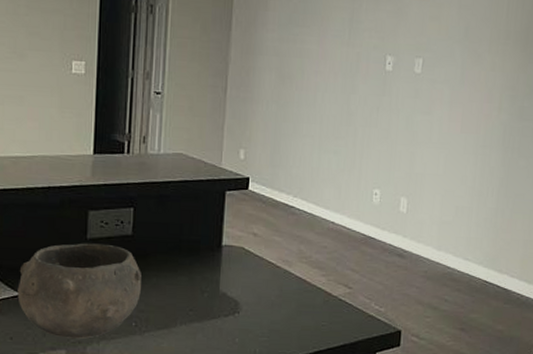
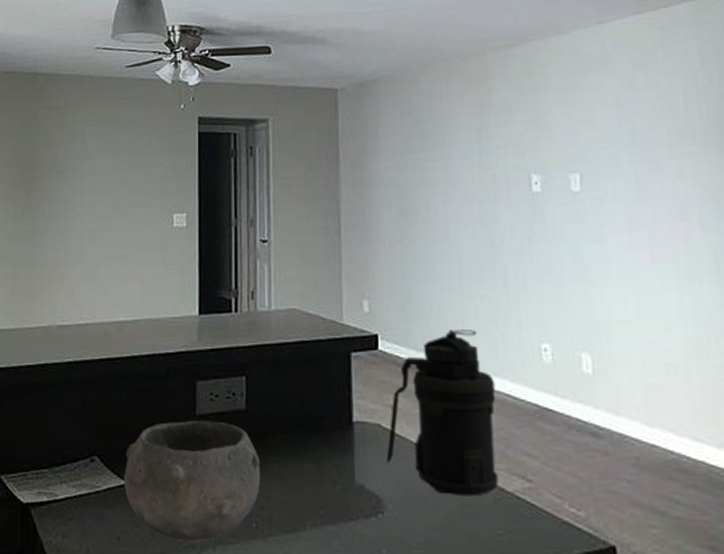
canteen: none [245,176,336,300] -> present [386,329,499,497]

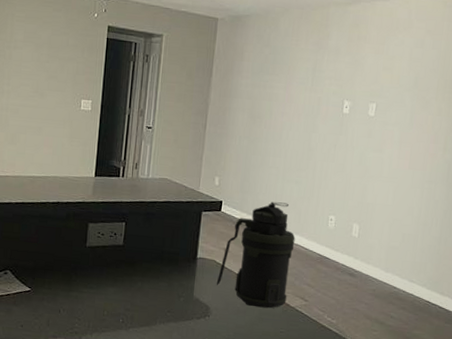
bowl: present [124,420,260,542] -> none [28,249,129,330]

